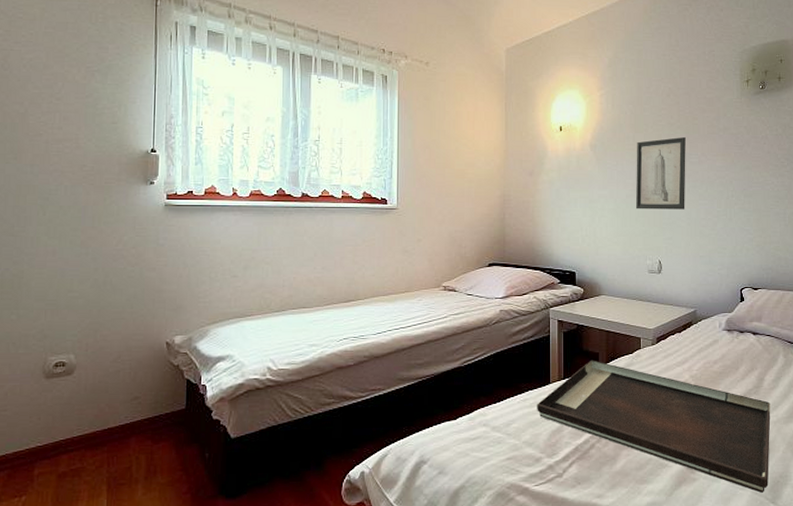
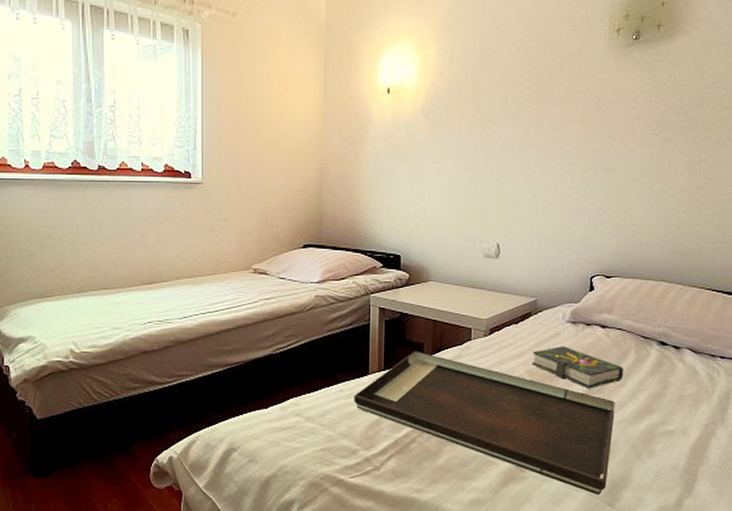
wall art: present [635,137,686,210] -> none [472,100,537,186]
book: none [695,352,776,391] -> present [532,346,624,389]

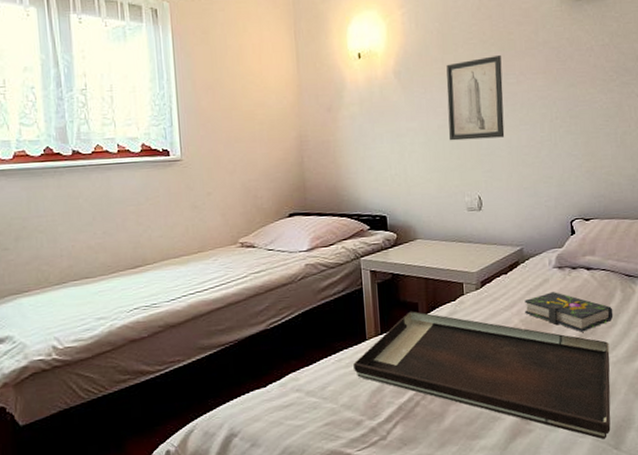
wall art: none [472,100,537,186] -> present [446,56,505,141]

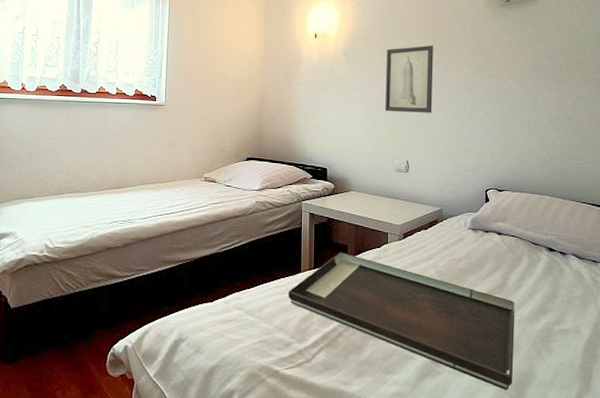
book: present [524,292,614,332] -> none [441,250,520,289]

